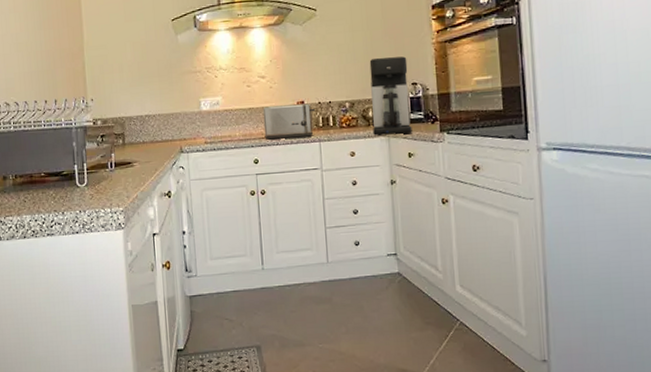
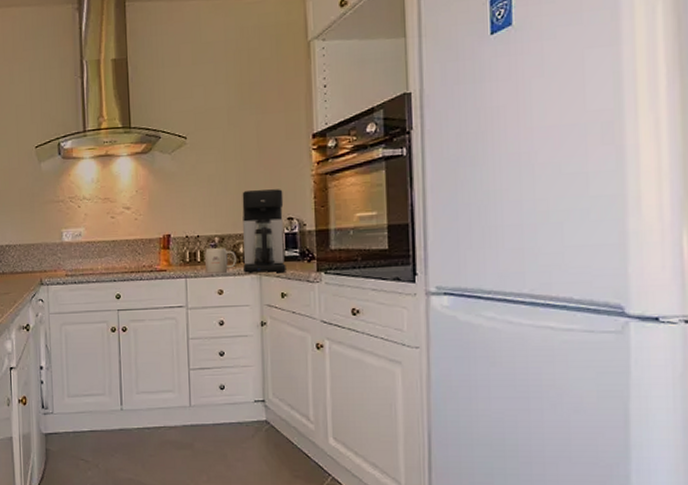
toaster: present [262,103,316,140] -> none [126,237,183,274]
mug: none [336,112,367,138] -> present [204,248,238,275]

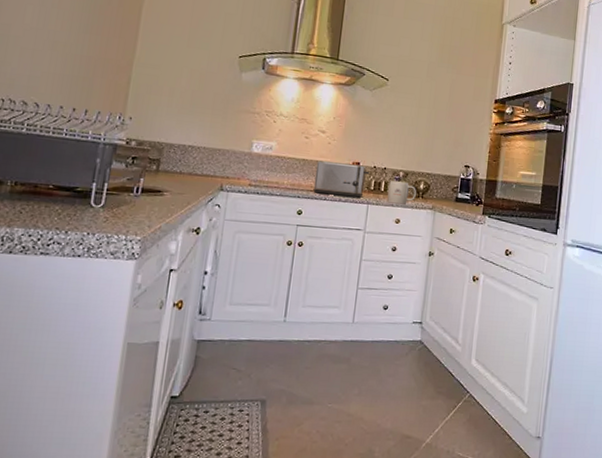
toaster: none [126,237,183,274] -> present [313,160,370,198]
coffee maker: present [242,189,286,274] -> none [421,136,465,212]

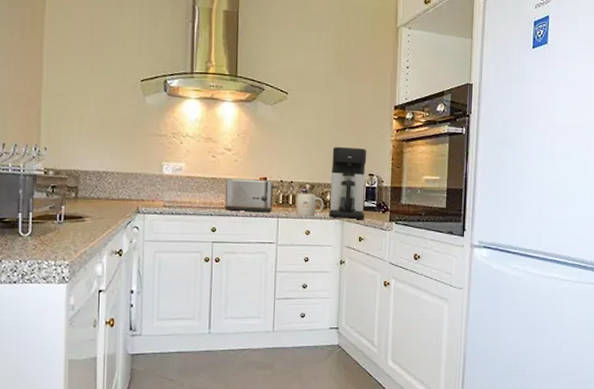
coffee maker: none [421,136,465,212] -> present [329,147,367,220]

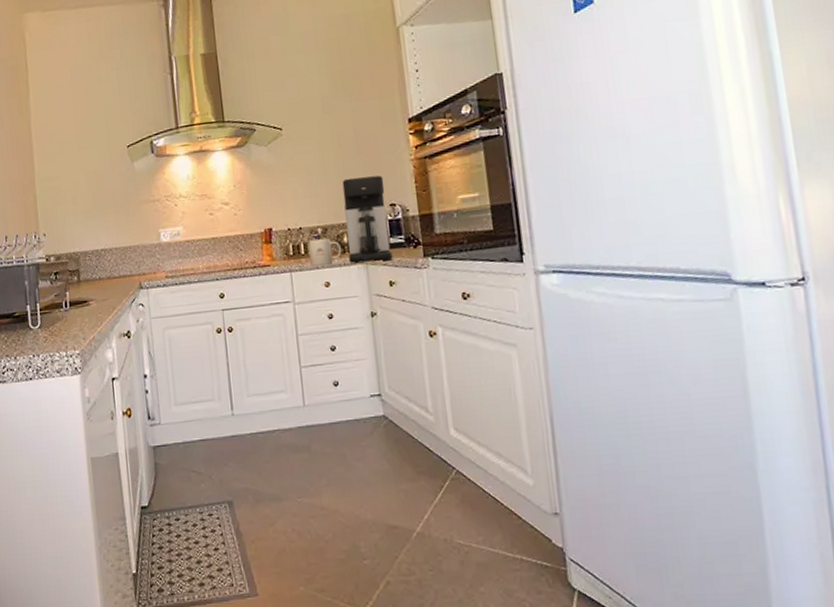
toaster: present [224,178,277,213] -> none [227,230,285,272]

